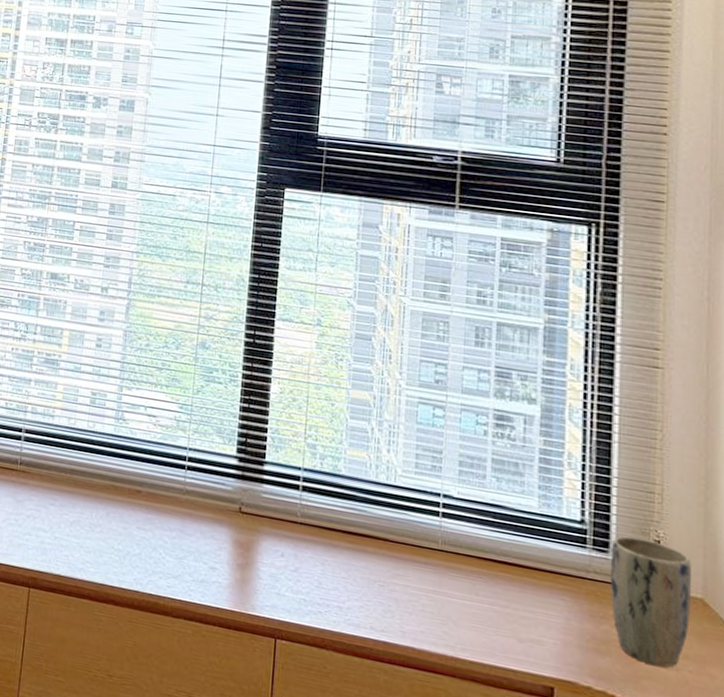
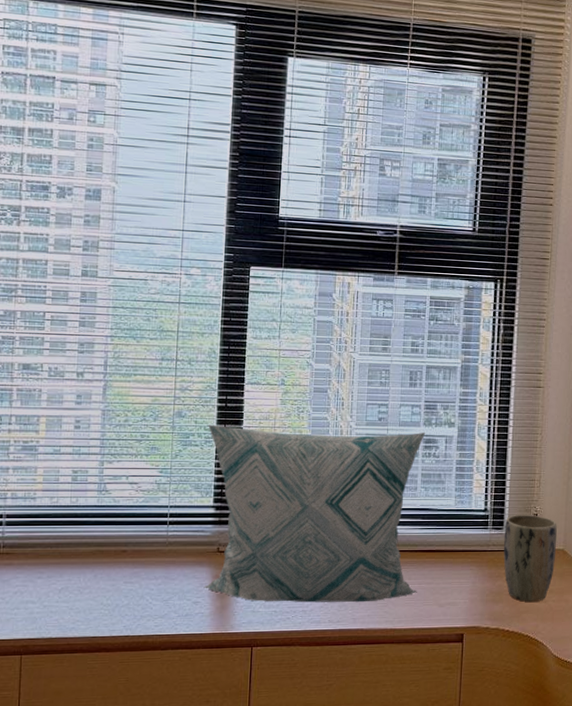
decorative pillow: none [222,361,497,617] -> present [203,424,426,603]

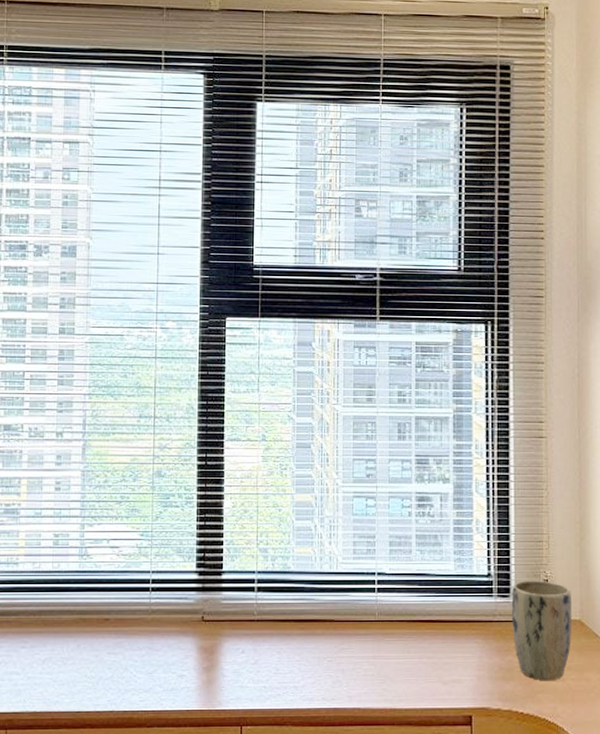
decorative pillow: present [203,424,426,603] -> none [188,484,418,678]

